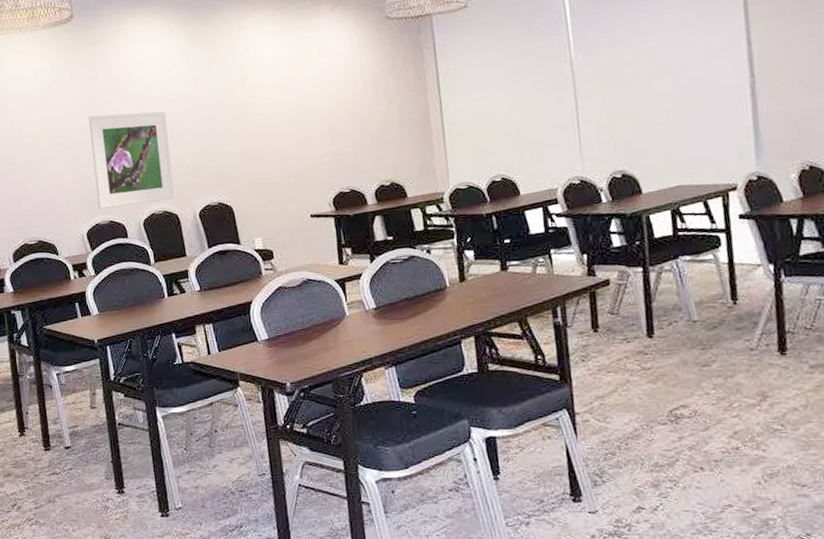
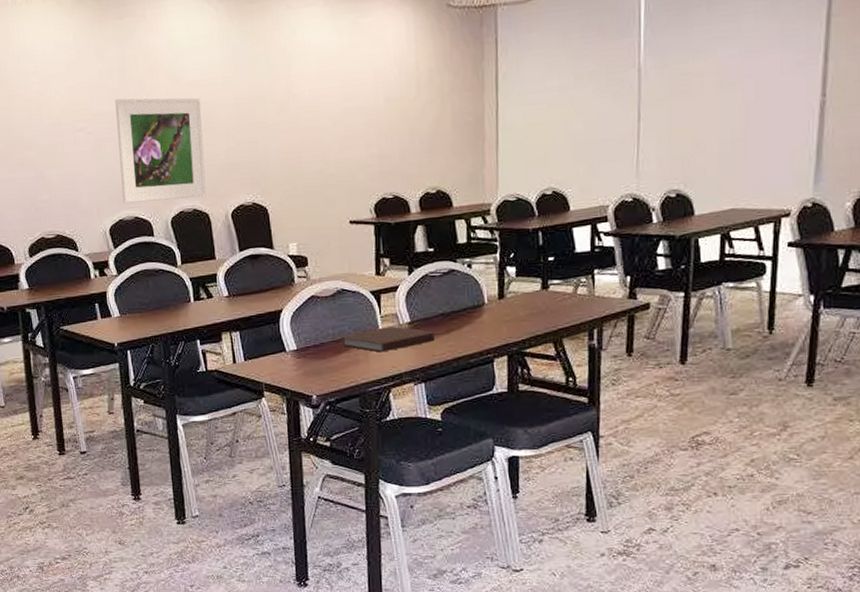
notebook: none [310,312,402,339] -> present [341,326,436,353]

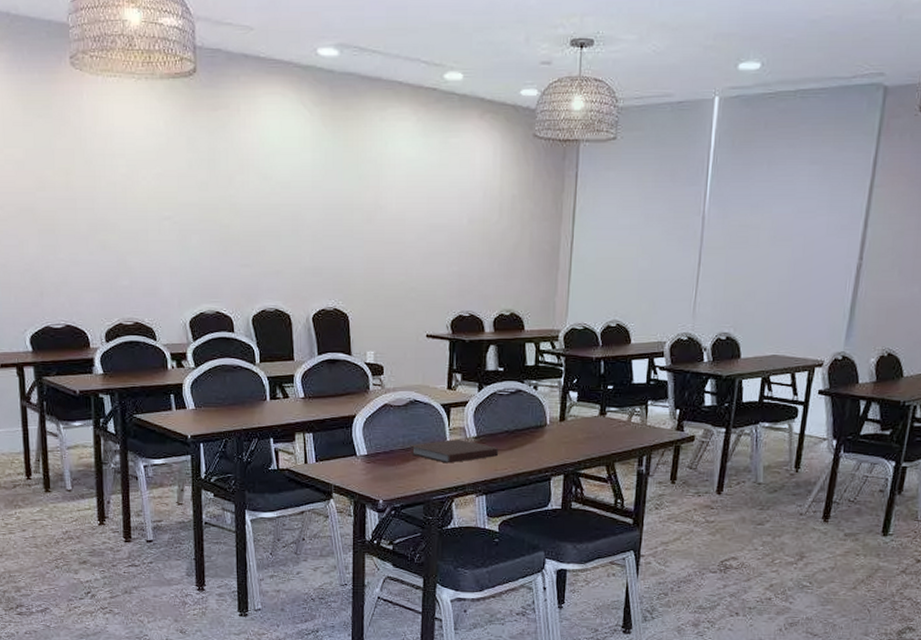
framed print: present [115,98,207,203] -> none [203,191,290,299]

